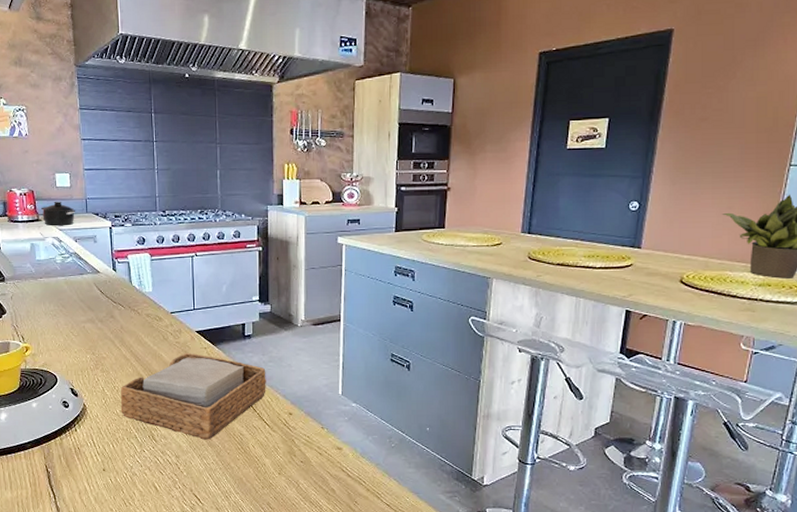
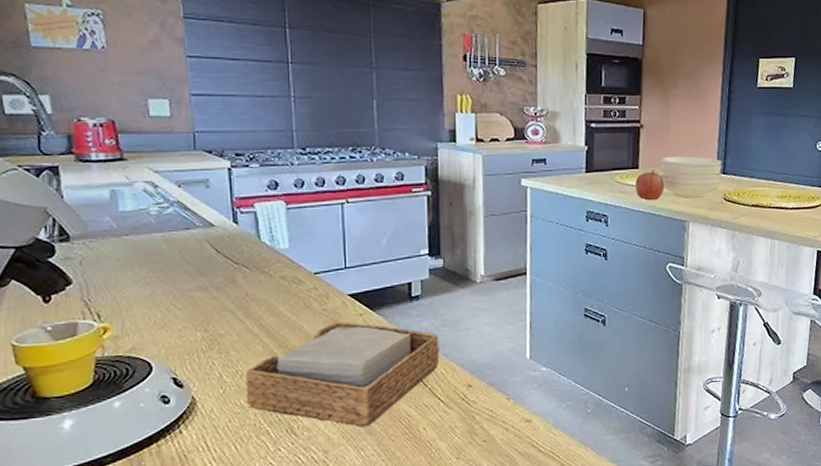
saucepan: present [40,201,76,226] -> none [125,134,179,167]
fruit: none [441,229,470,258] -> present [635,170,665,201]
bowl: none [465,216,527,256] -> present [659,156,722,198]

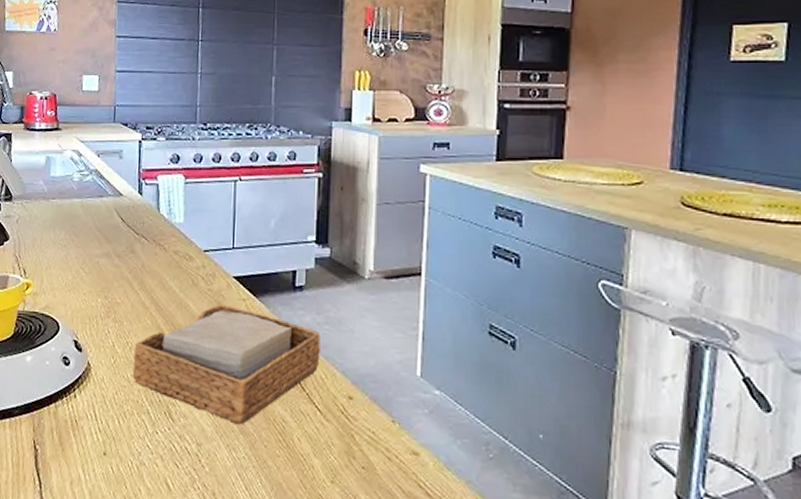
fruit: present [635,170,665,201] -> none [558,161,598,199]
bowl: present [659,156,722,198] -> none [591,145,679,200]

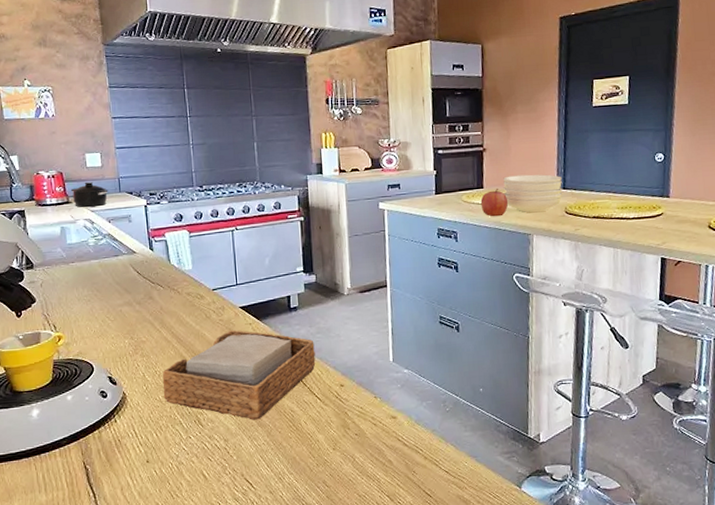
saucepan: none [62,107,102,137] -> present [70,181,109,208]
fruit: none [558,161,598,199] -> present [480,189,509,217]
bowl: none [591,145,679,200] -> present [503,174,563,213]

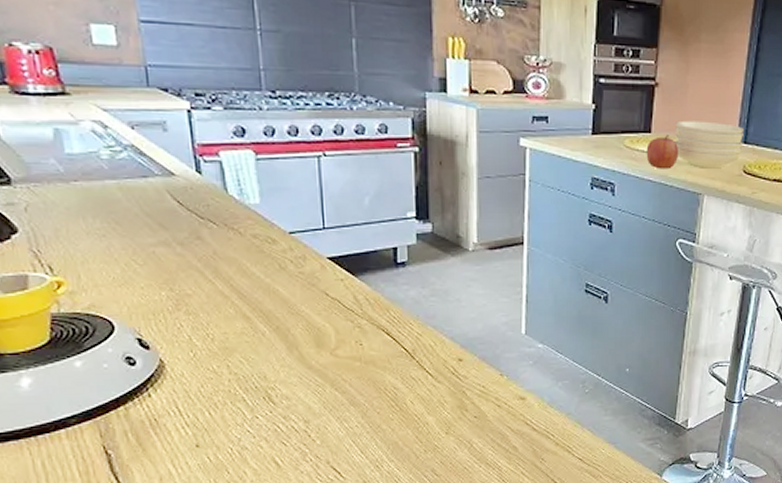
saucepan: present [70,181,109,208] -> none [67,65,130,105]
napkin holder: present [162,329,316,420] -> none [216,285,428,398]

